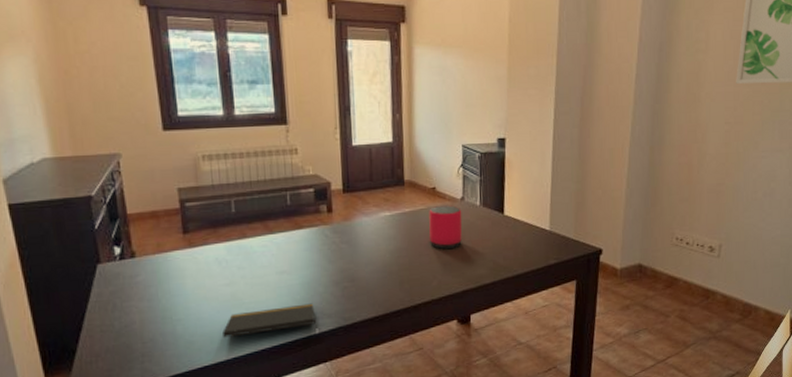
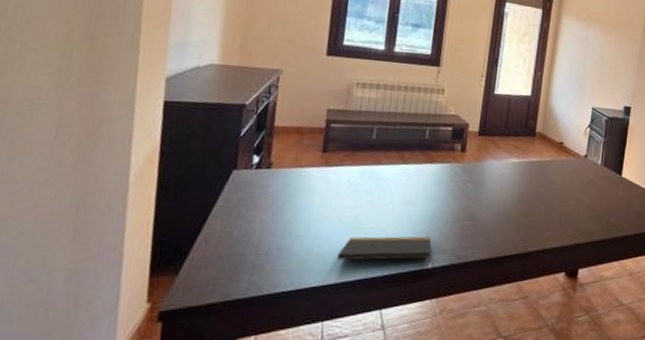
speaker: present [429,205,462,249] -> none [550,160,584,202]

